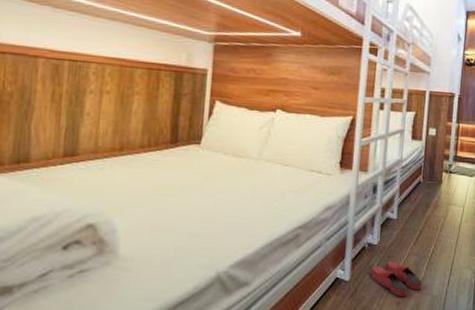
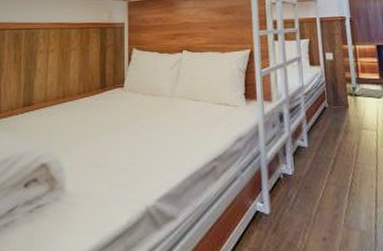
slippers: present [369,260,422,297] -> none [288,192,347,233]

